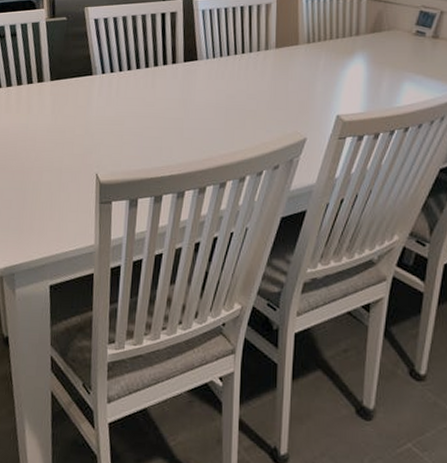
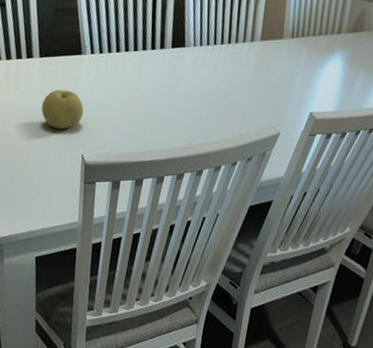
fruit: none [53,110,97,150] -> present [41,89,84,130]

